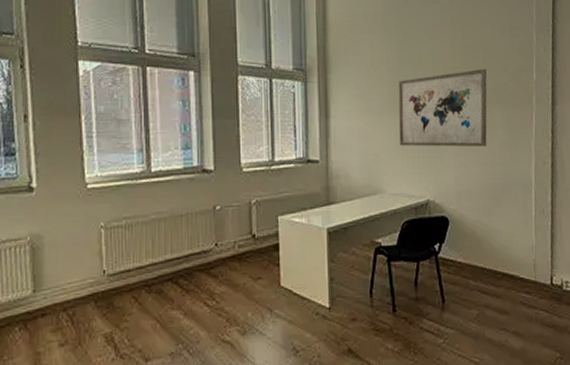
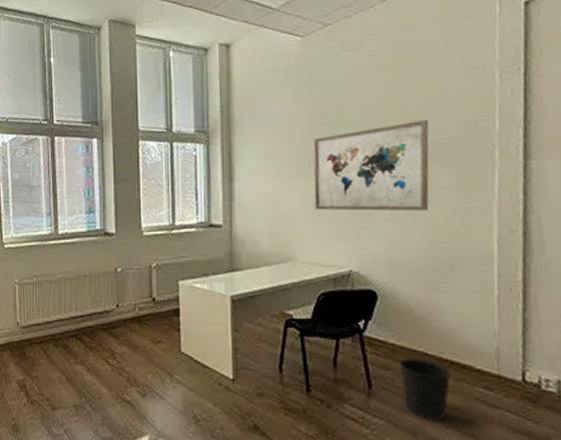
wastebasket: none [465,273,503,325] -> present [399,358,452,421]

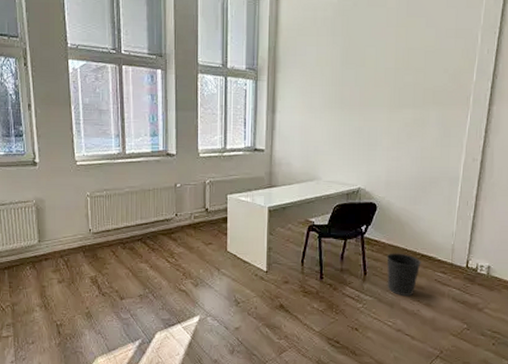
wall art: present [313,119,429,212] -> none [337,69,426,143]

